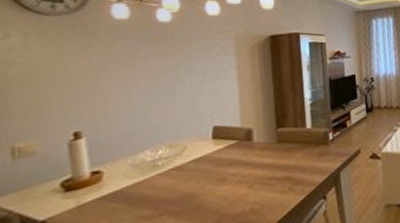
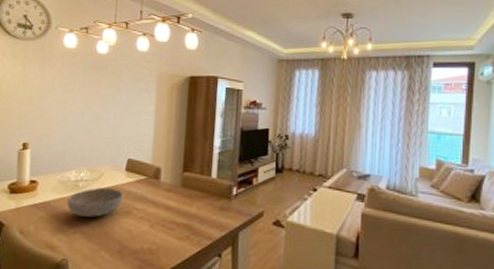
bowl: none [145,159,214,197] -> present [67,187,123,218]

